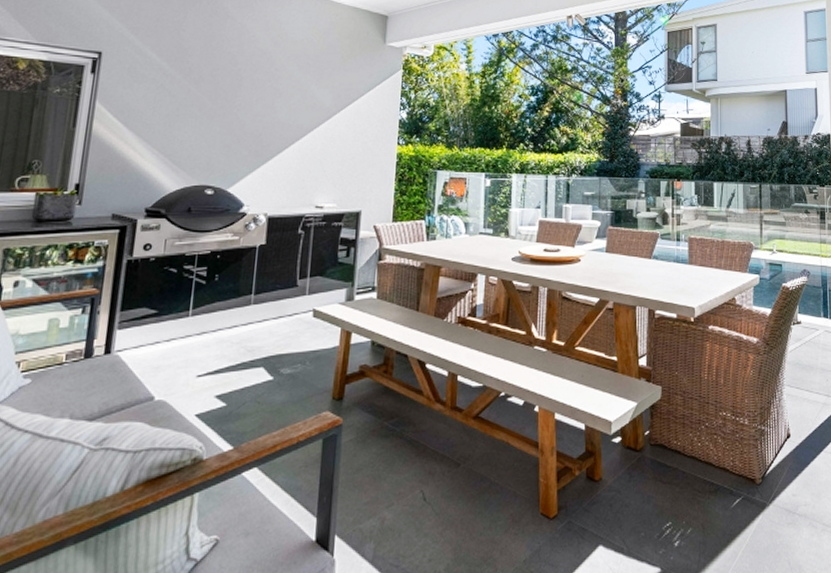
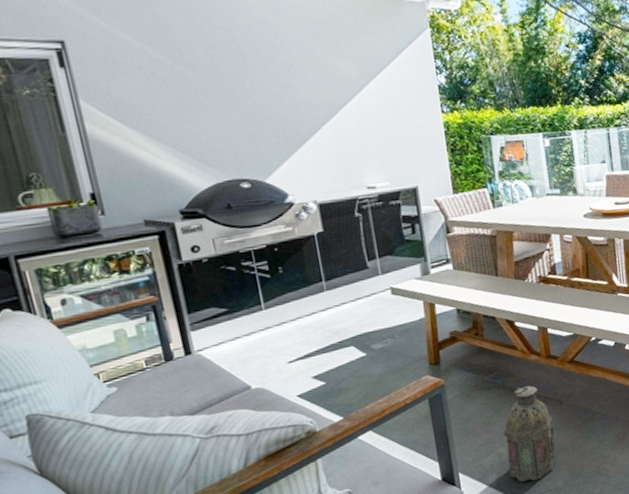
lantern: none [388,439,446,560] -> present [503,385,555,483]

